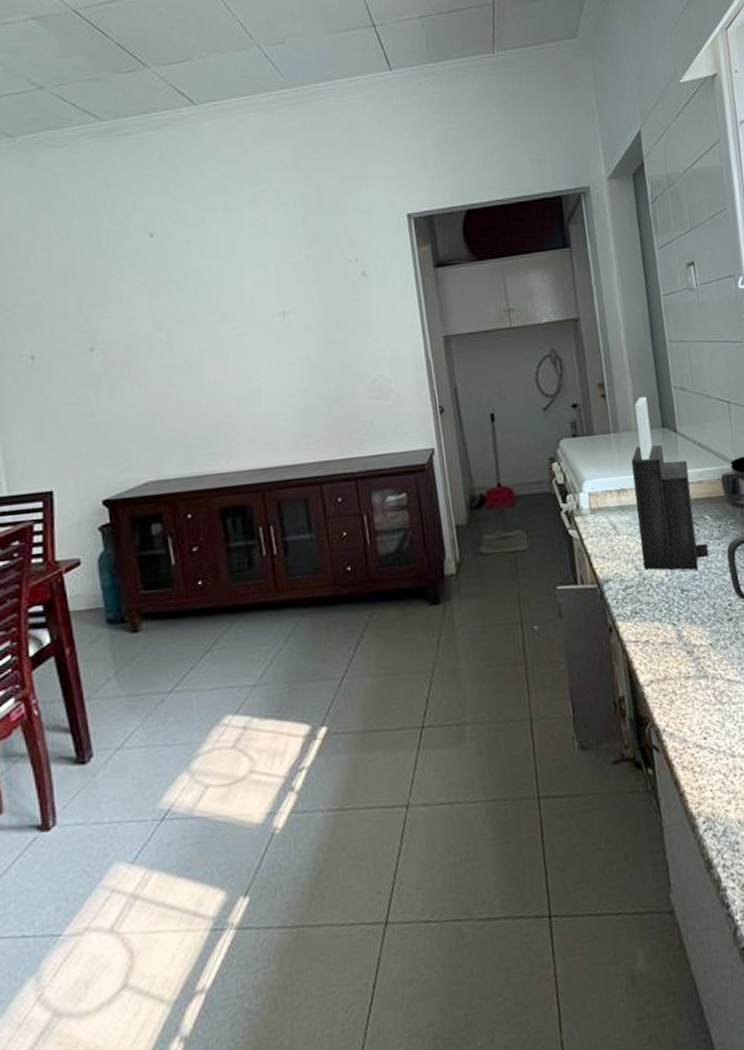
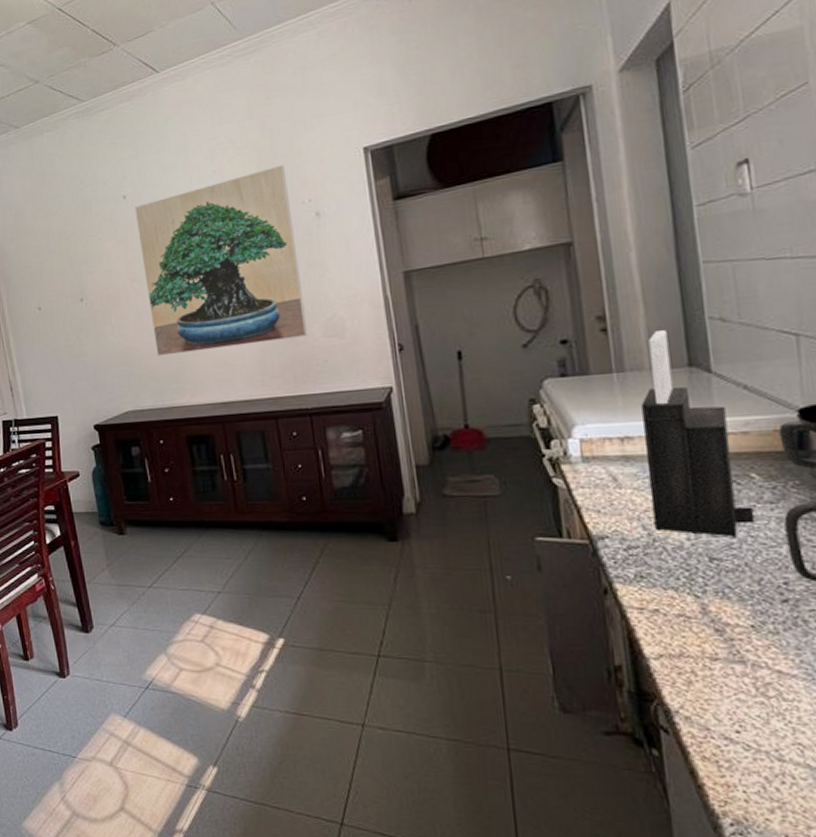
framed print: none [163,220,354,417] -> present [134,164,308,356]

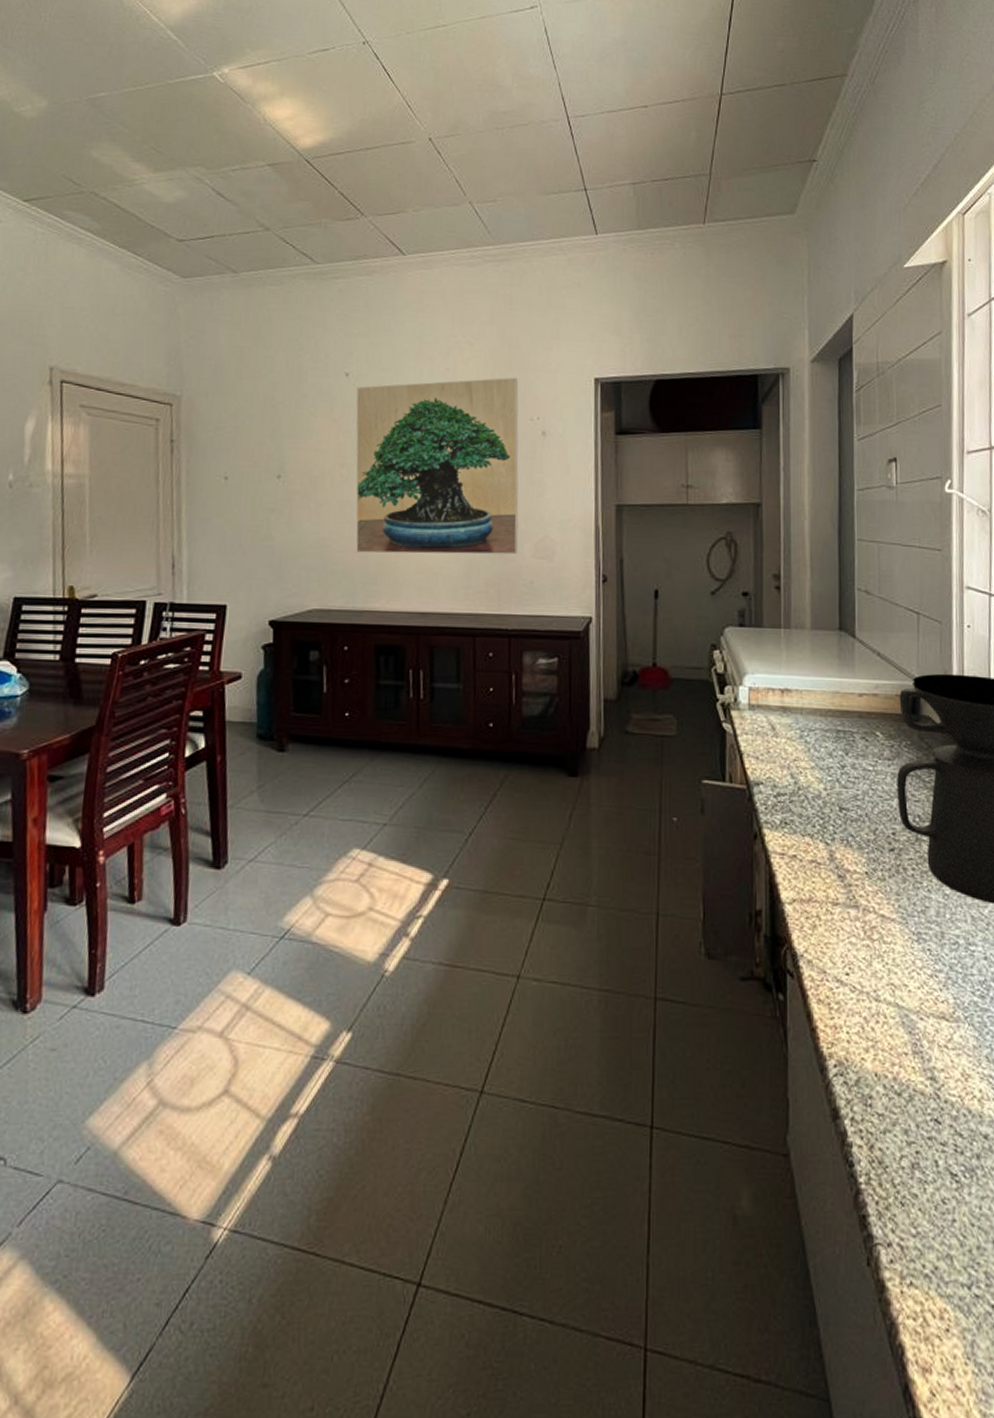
knife block: present [641,330,755,537] -> none [799,595,876,789]

